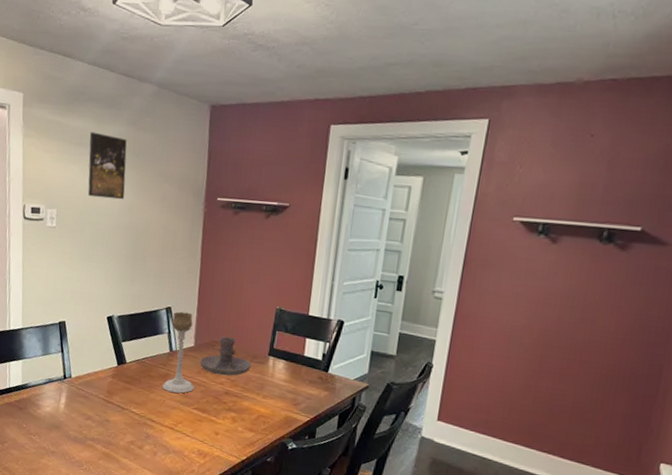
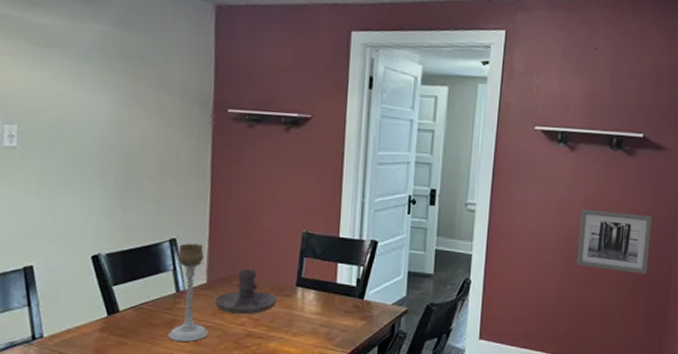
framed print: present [87,131,127,200] -> none [61,30,113,113]
wall art: none [548,303,644,375] -> present [576,209,653,274]

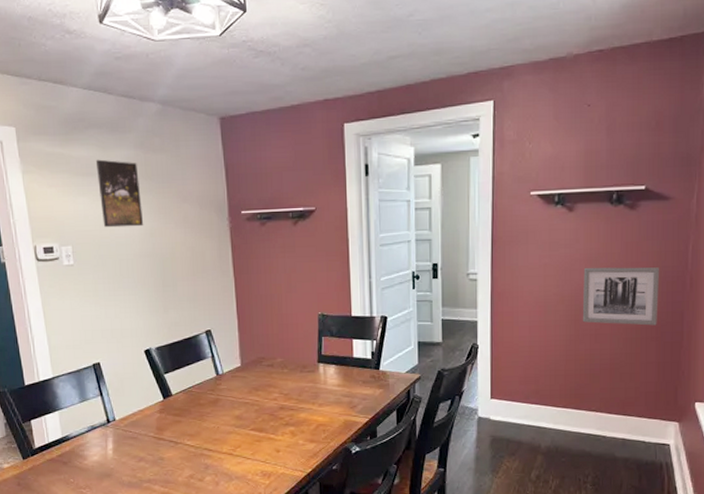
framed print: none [61,30,113,113] -> present [95,159,144,228]
candle holder: present [168,243,209,342] -> none [213,332,247,417]
candle holder: present [214,268,277,315] -> none [248,351,303,391]

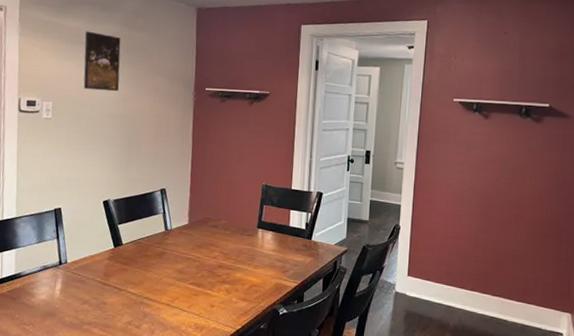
wall art: present [582,267,660,326] -> none [491,167,559,225]

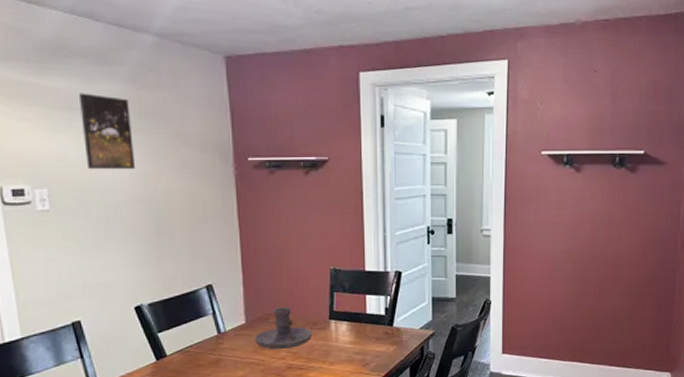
candle holder: none [193,213,243,250] -> present [254,307,313,350]

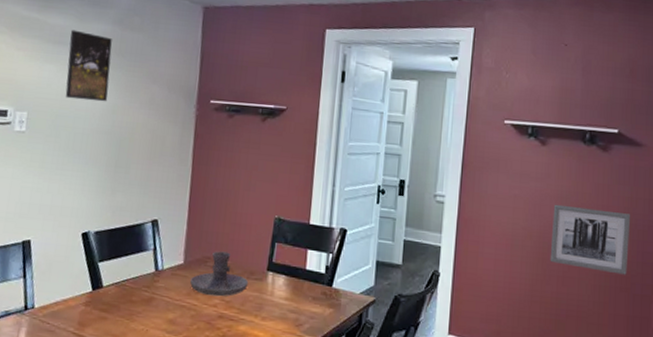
wall art: none [587,226,656,282] -> present [550,204,631,275]

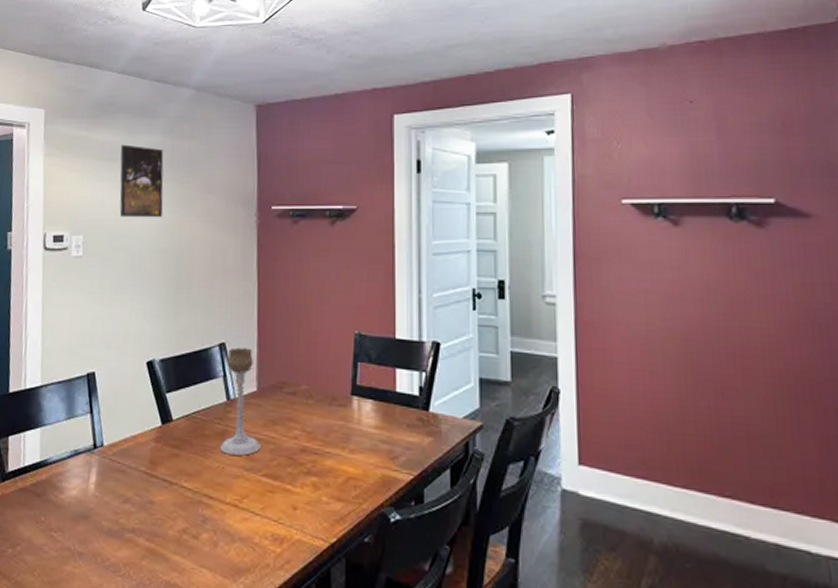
candle holder: none [146,224,183,320] -> present [220,347,261,456]
candle holder: present [189,251,249,297] -> none [265,375,331,427]
wall art: present [550,204,631,275] -> none [698,297,811,383]

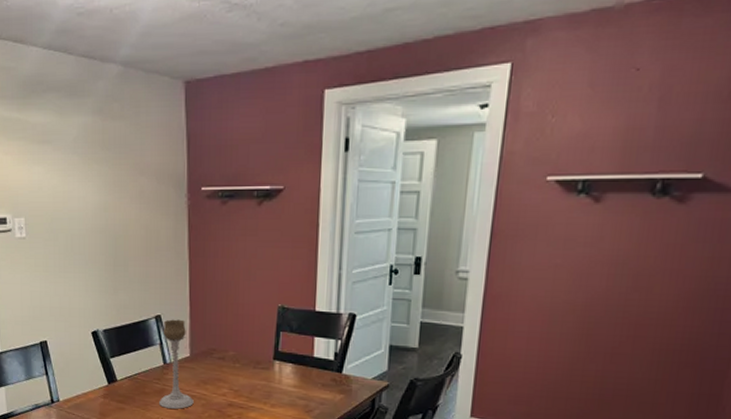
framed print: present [119,144,164,218] -> none [52,126,98,200]

